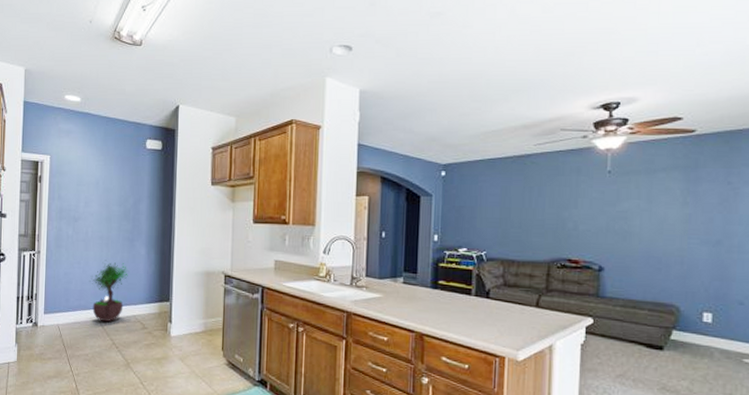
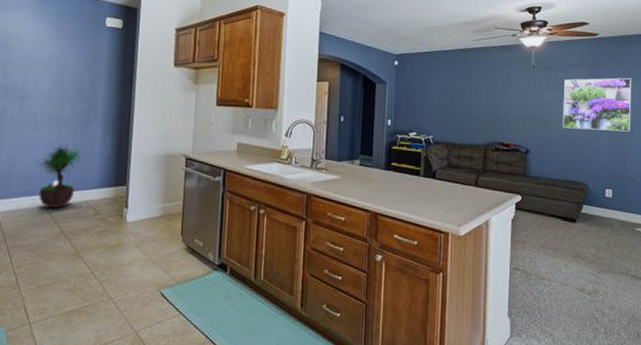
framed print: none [646,180,742,246] -> present [562,77,632,132]

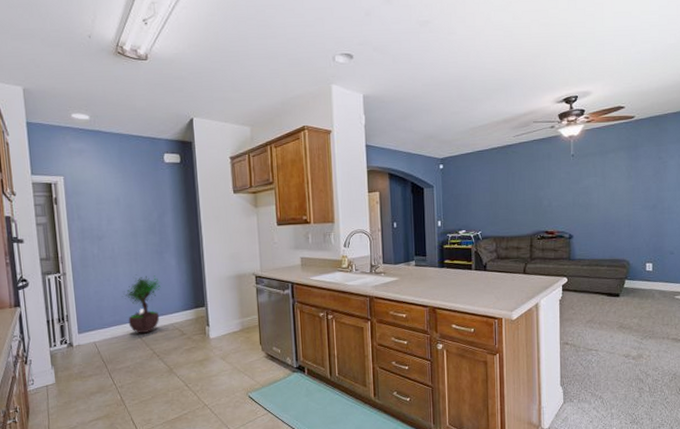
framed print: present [562,77,632,132] -> none [602,155,669,211]

